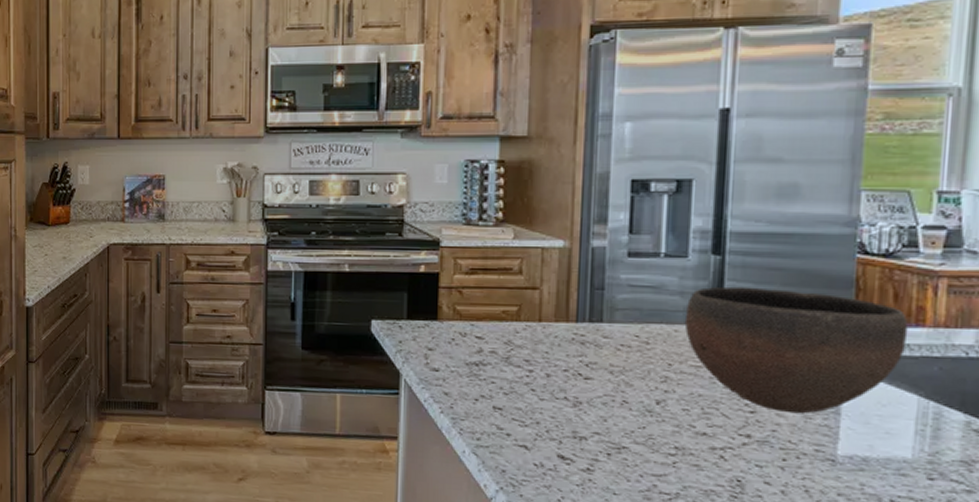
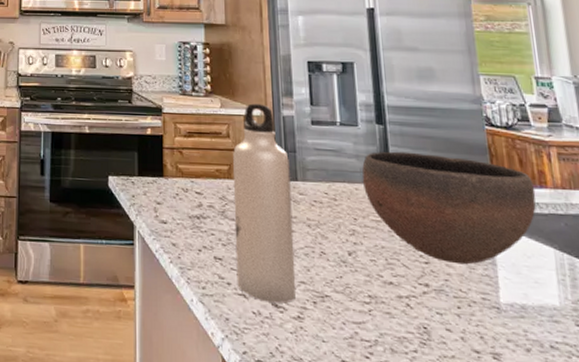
water bottle: none [518,233,595,455] -> present [233,103,296,304]

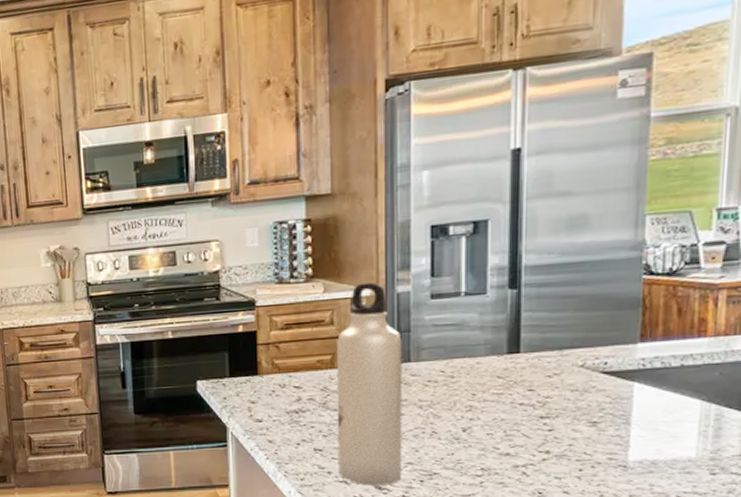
bowl: present [362,151,536,265] -> none [485,315,692,428]

